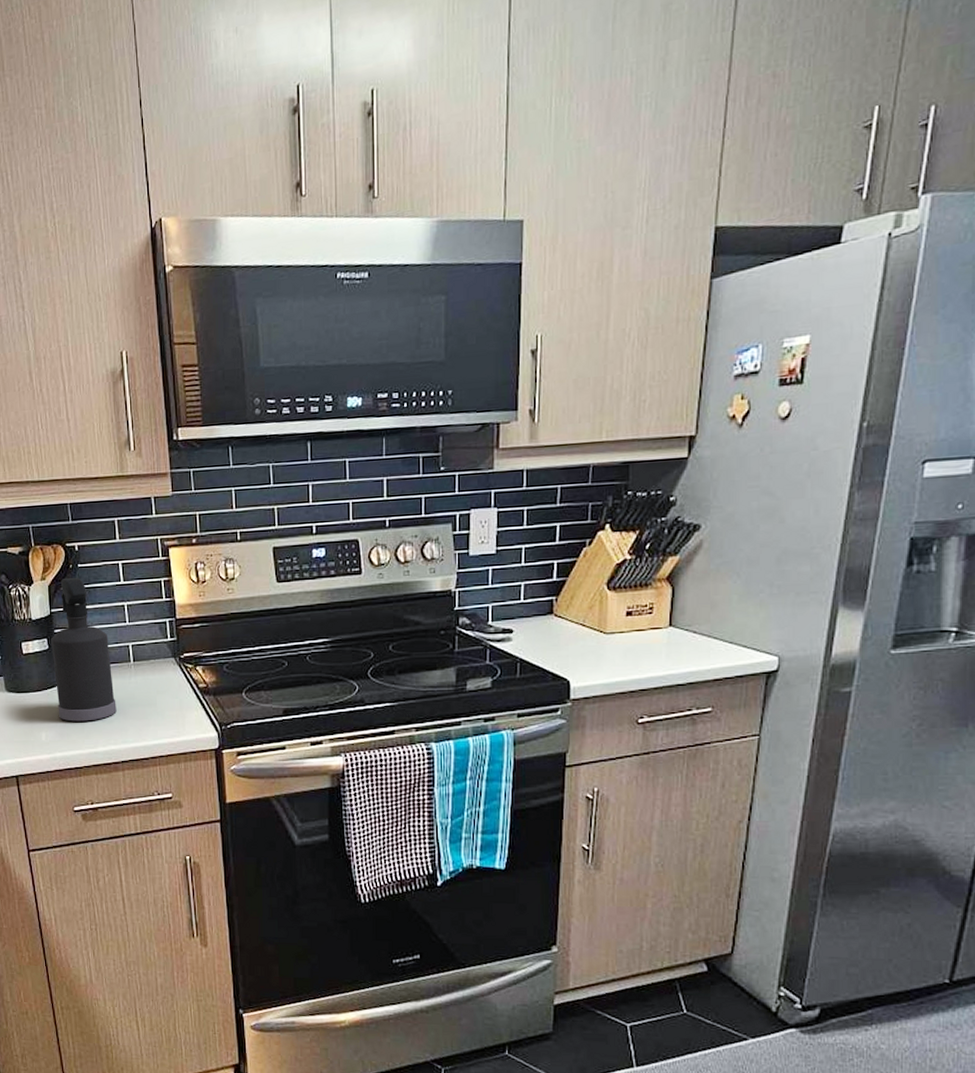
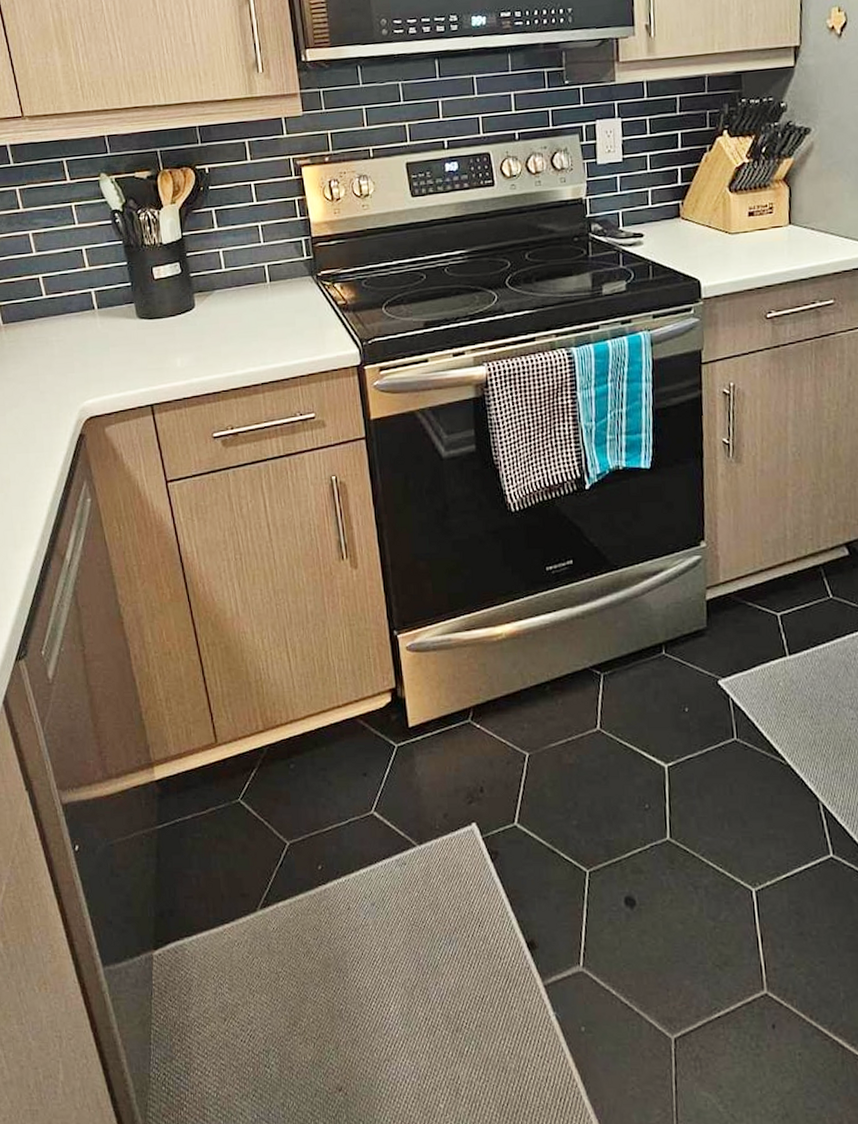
spray bottle: present [51,577,117,722] -> none [183,199,254,346]

